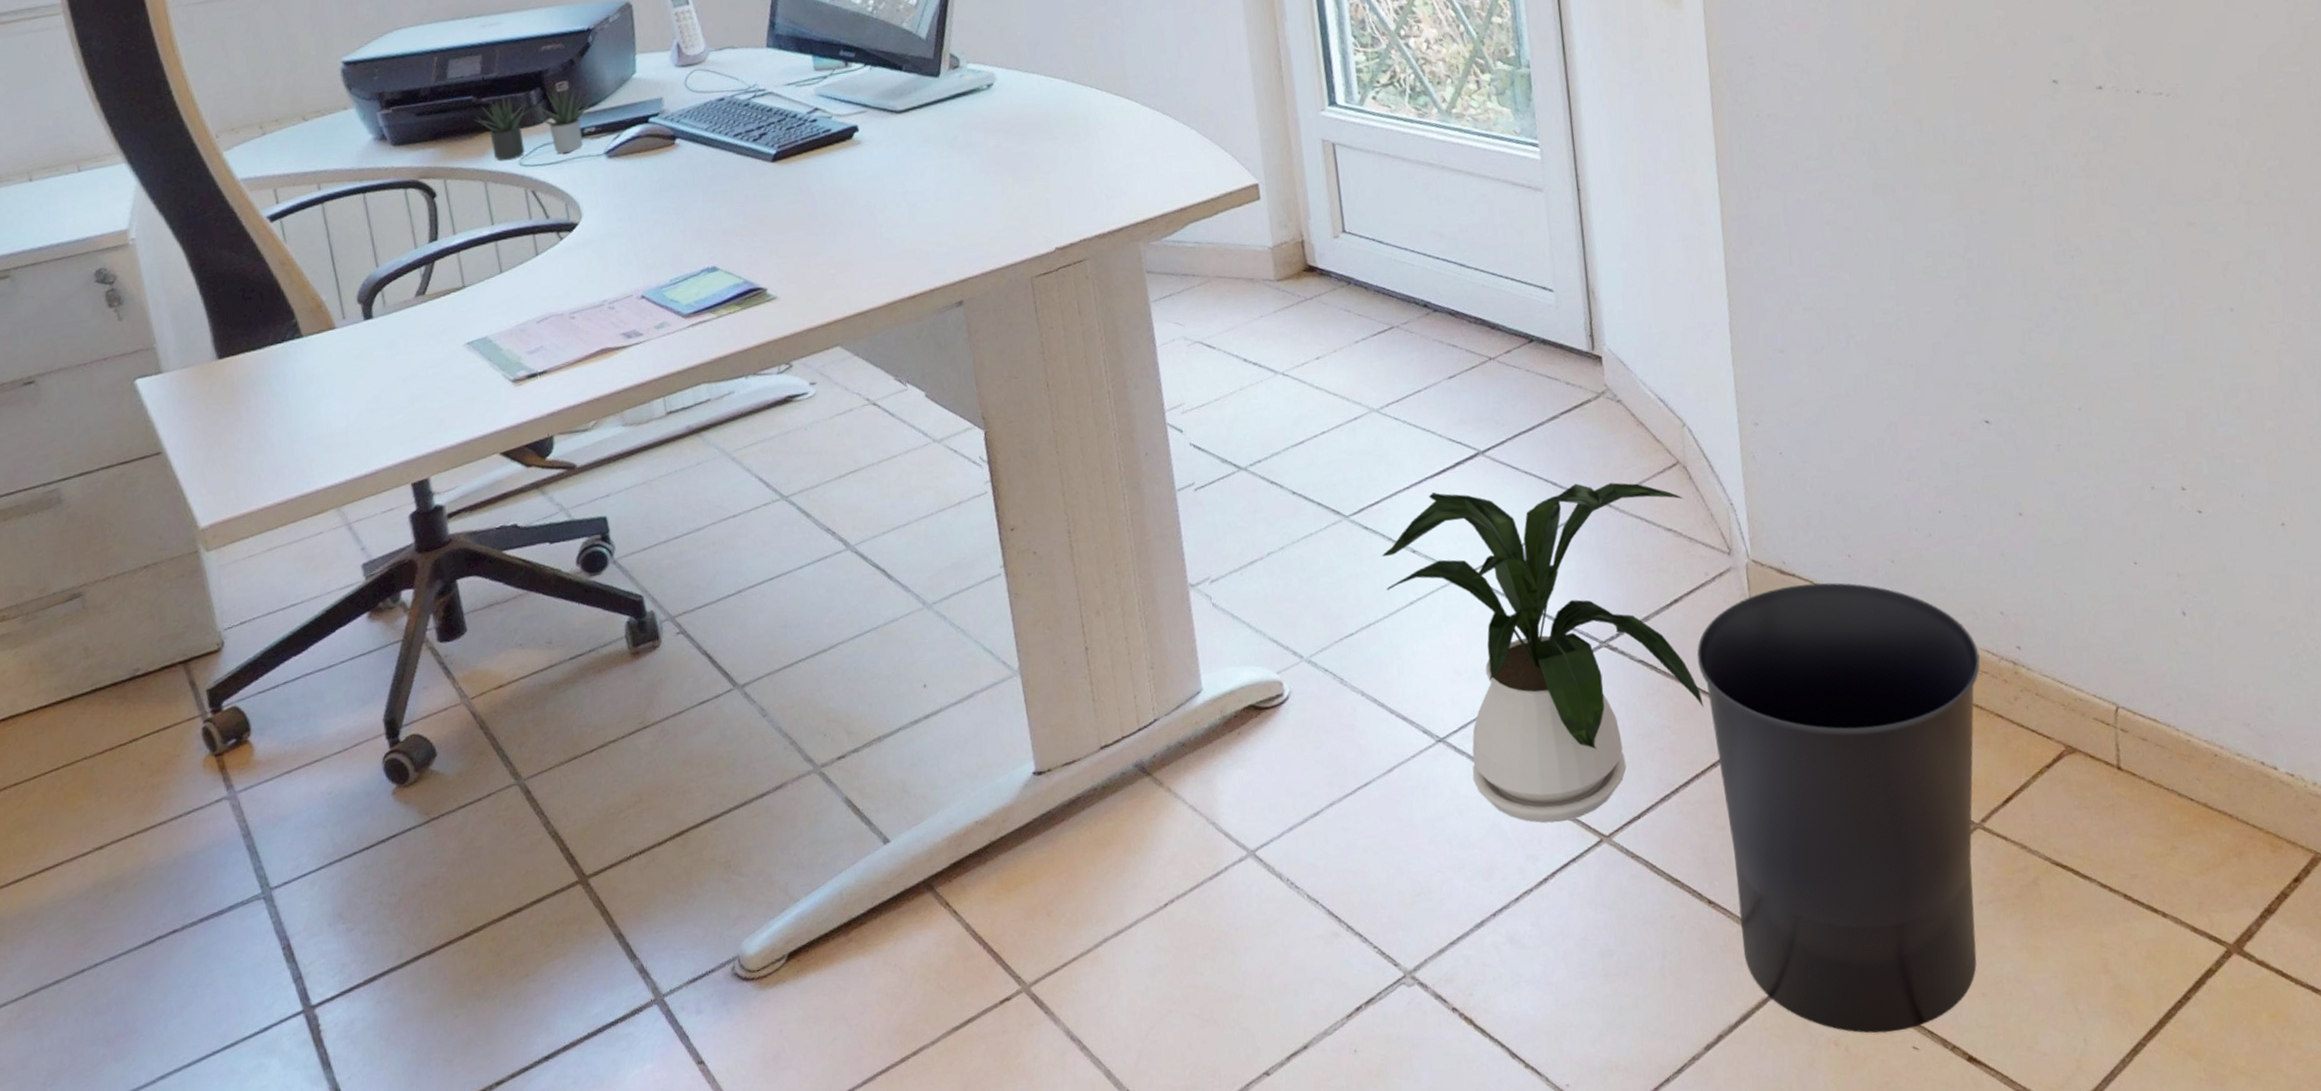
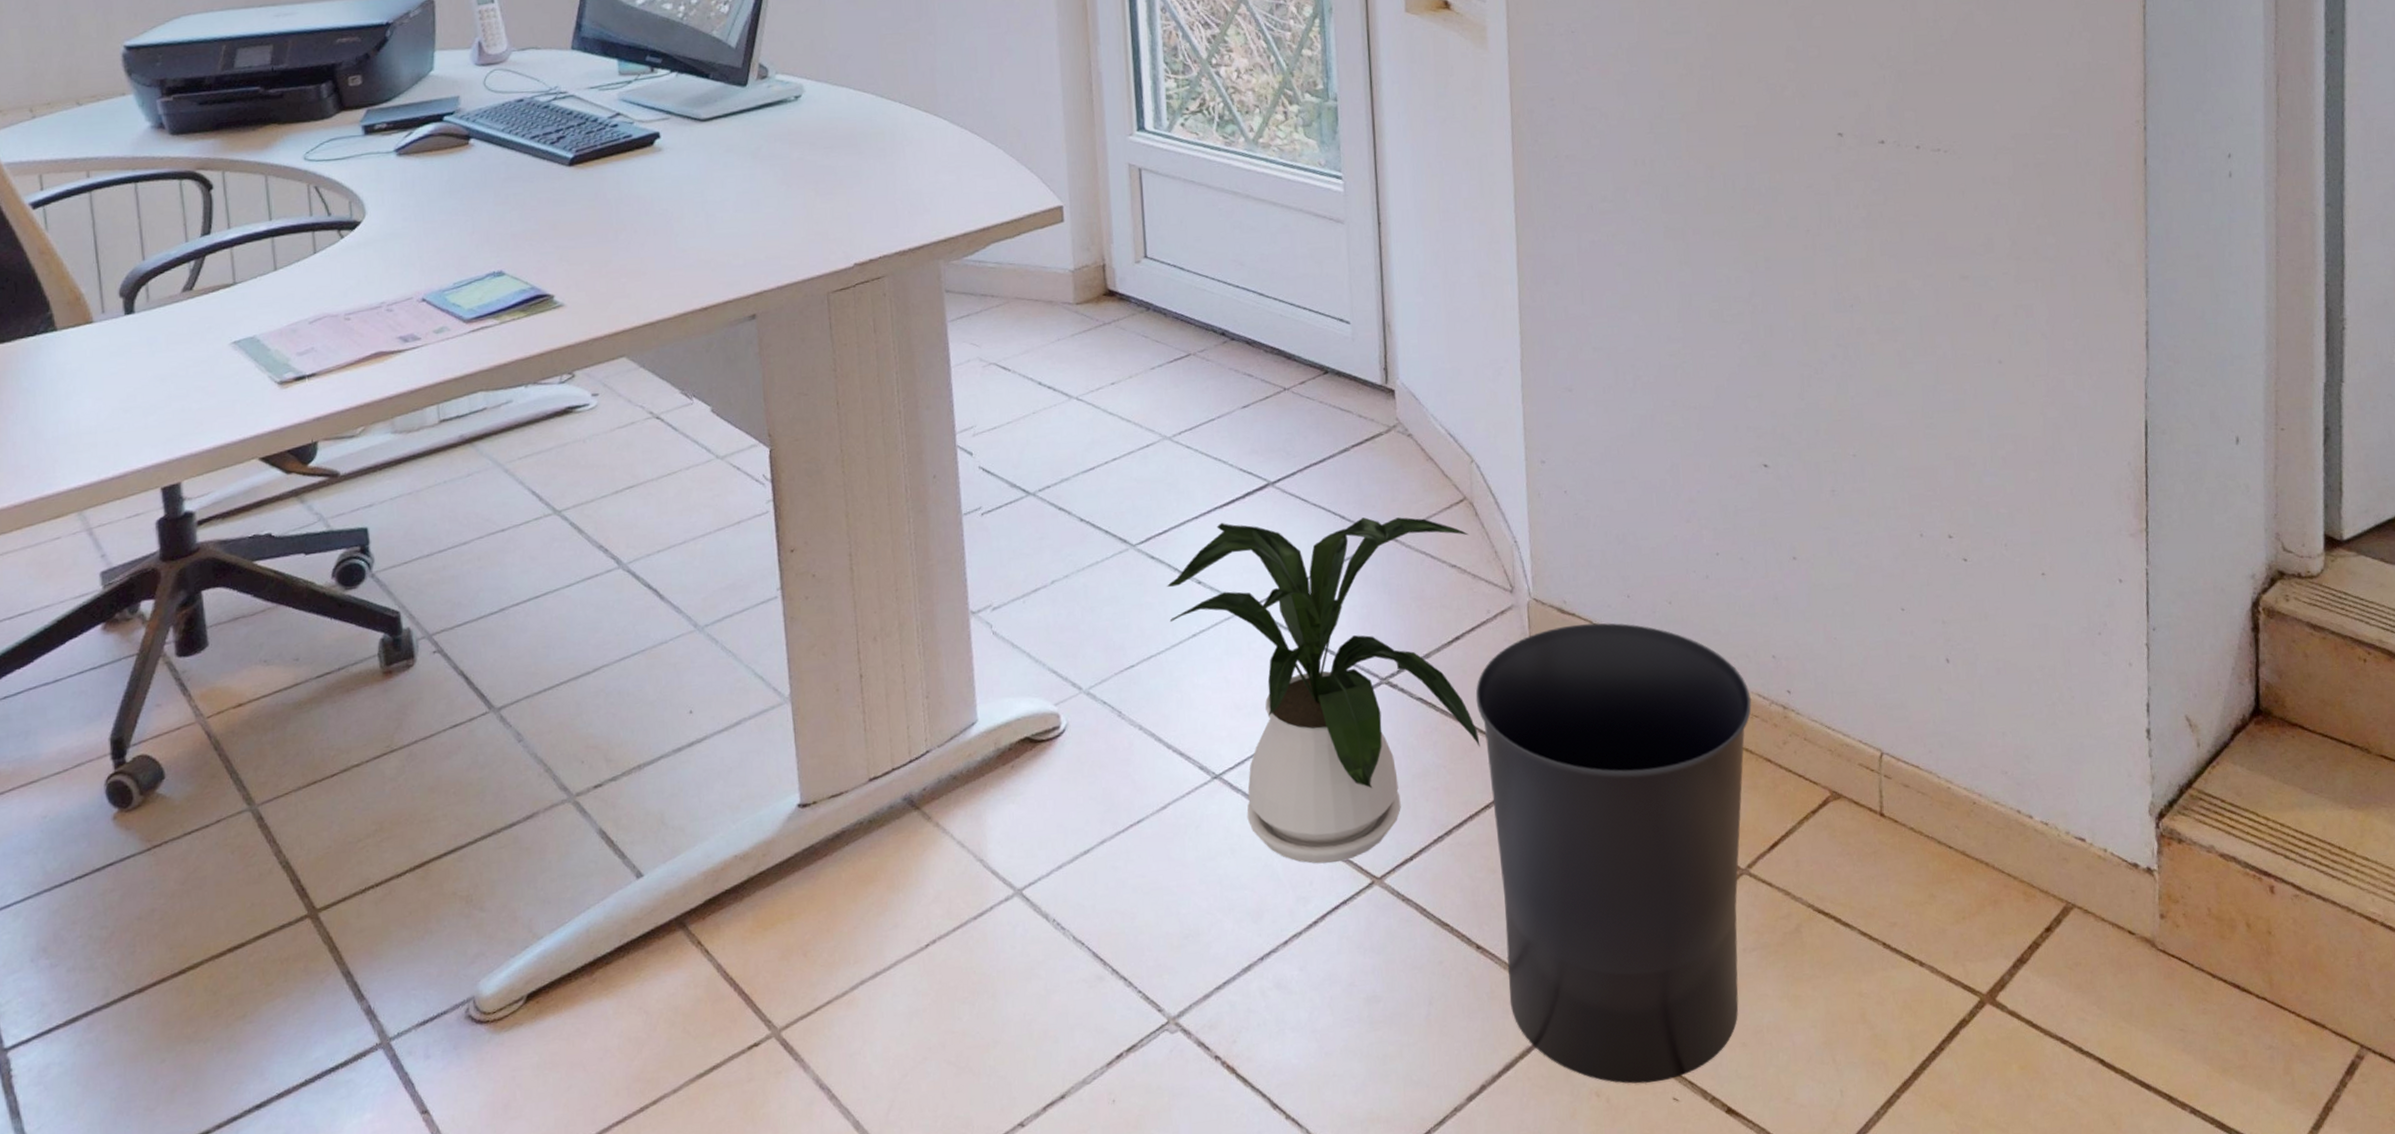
succulent plant: present [473,86,592,160] -> none [259,81,385,154]

